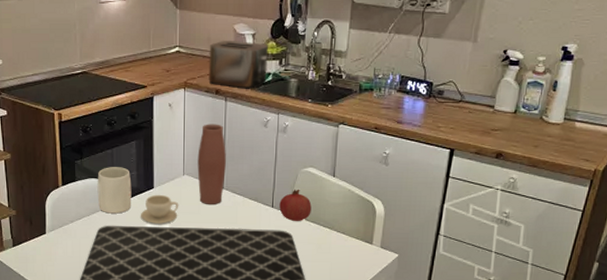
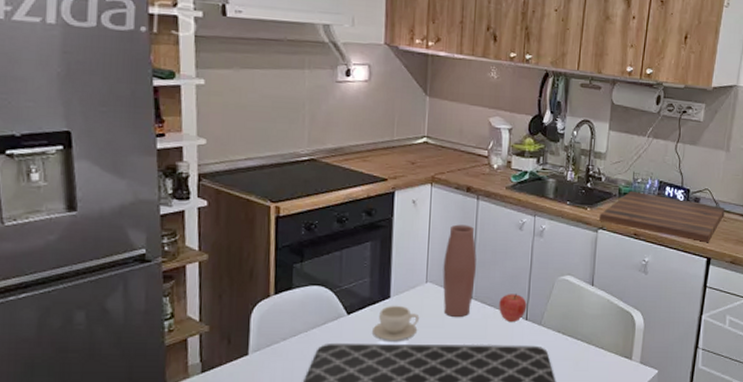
mug: present [97,167,132,214] -> none [319,272,364,329]
toaster: present [208,41,268,89] -> none [459,134,525,188]
fruit: none [247,184,273,210] -> present [499,294,527,323]
fruit: present [279,189,312,222] -> none [534,299,569,336]
cutting board: none [340,86,471,135] -> present [599,190,725,243]

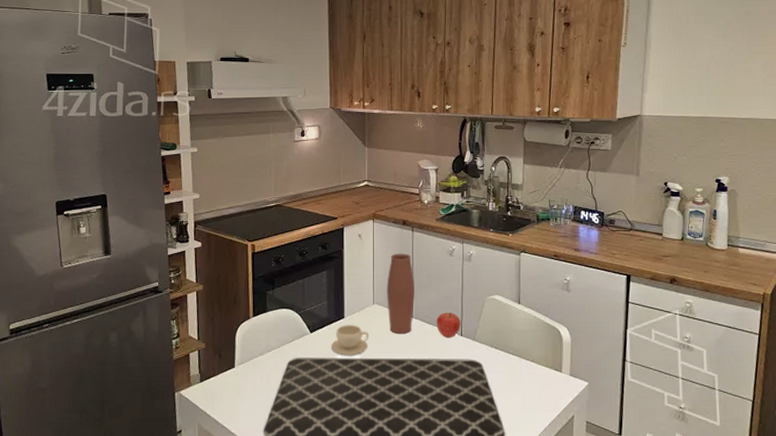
cutting board: present [599,190,725,243] -> none [521,216,640,261]

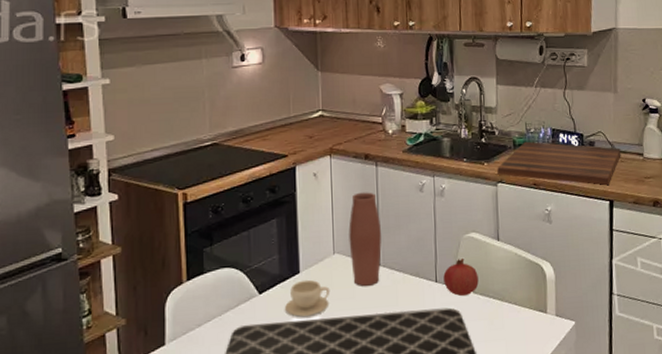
fruit: present [437,313,461,339] -> none [407,256,435,287]
fruit: none [468,316,500,351] -> present [443,257,479,297]
cutting board: none [521,216,640,261] -> present [497,141,621,186]

